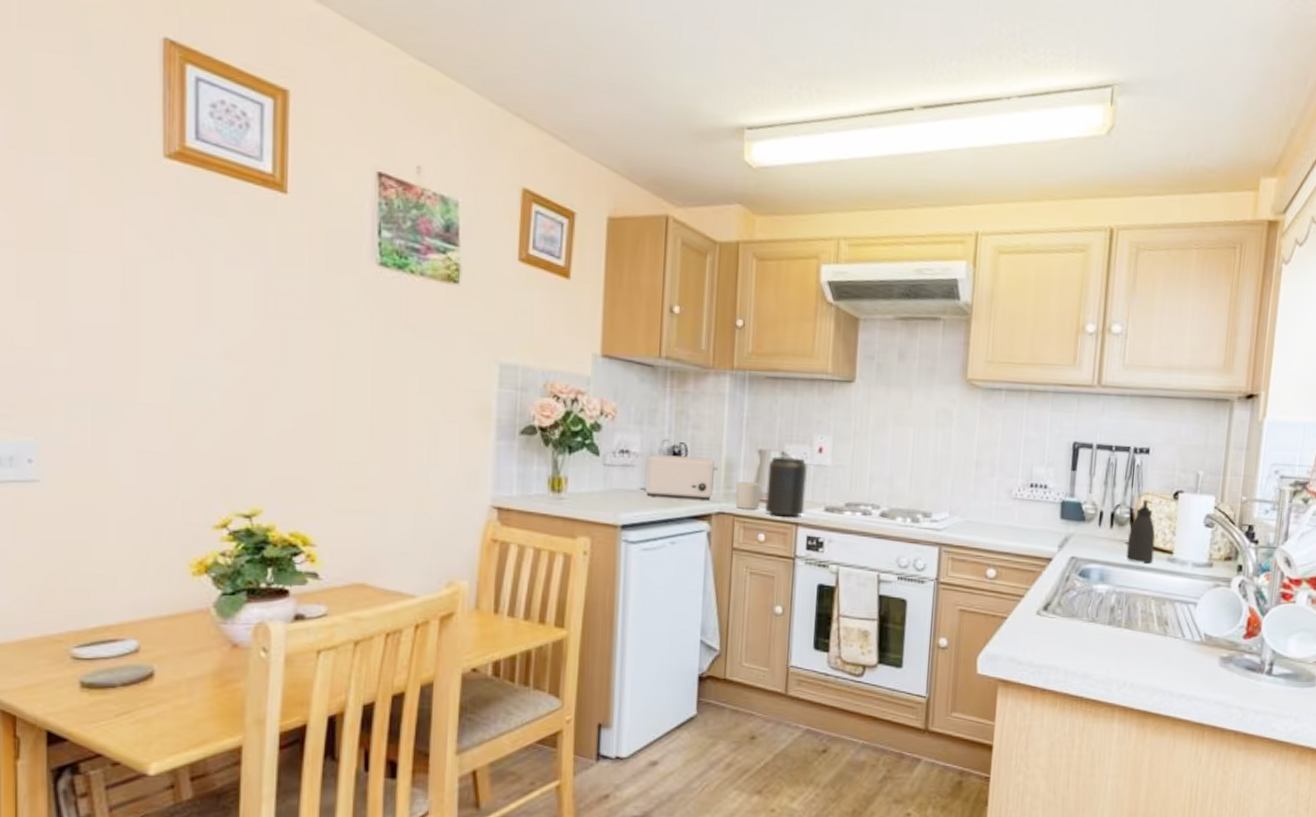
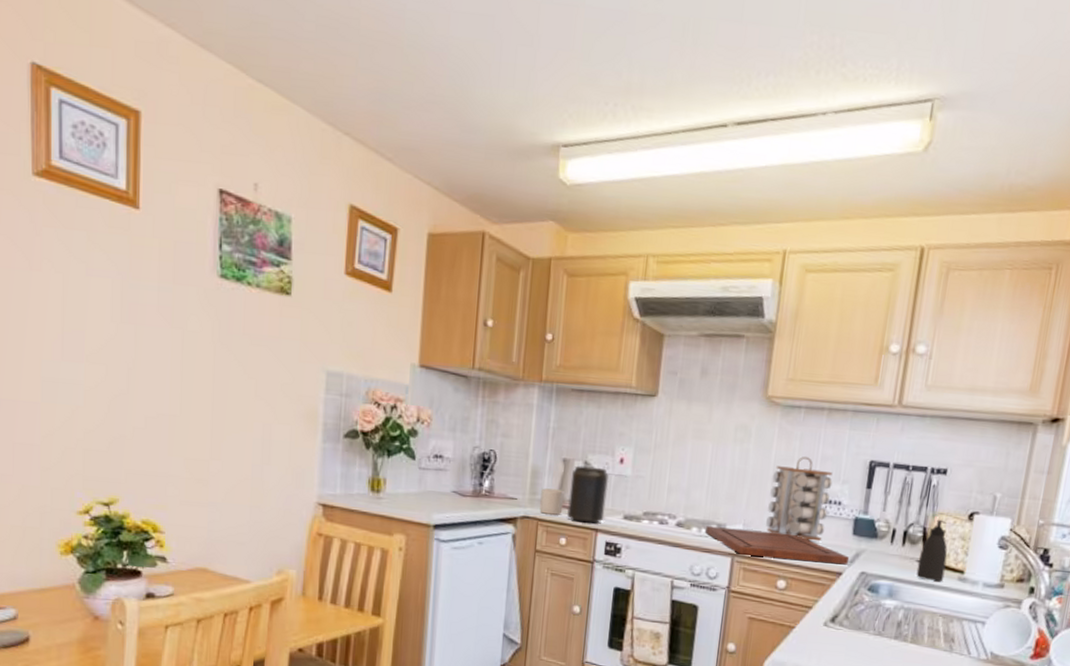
toaster: present [645,454,718,501] -> none [456,460,525,506]
cutting board: none [911,515,1059,550] -> present [706,526,850,565]
spice rack: none [972,440,1037,528] -> present [766,456,833,542]

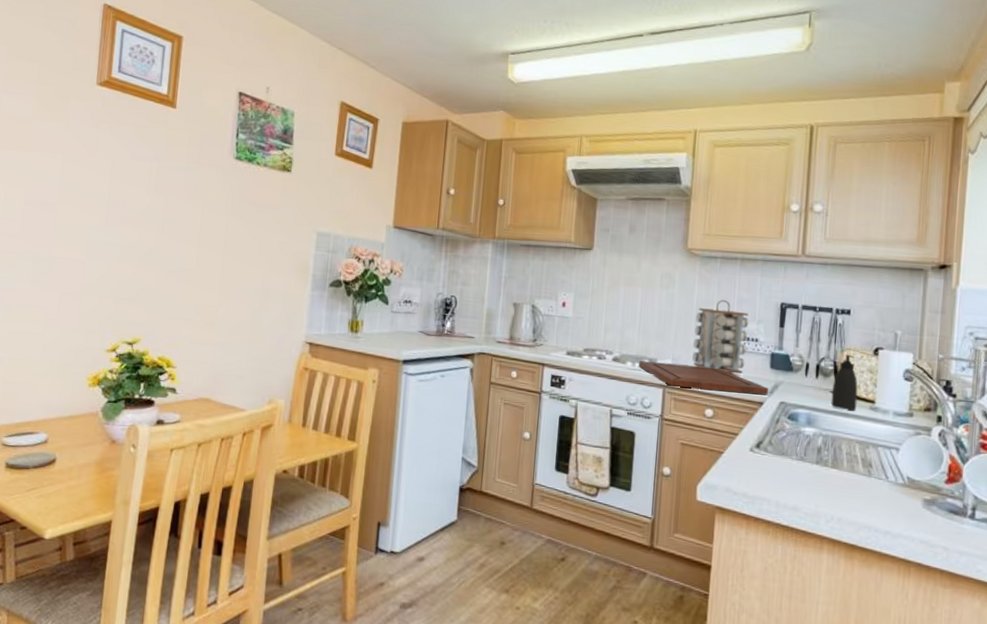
mug: present [539,488,565,515] -> none [494,328,515,352]
soda can: present [566,465,609,524] -> none [517,308,553,359]

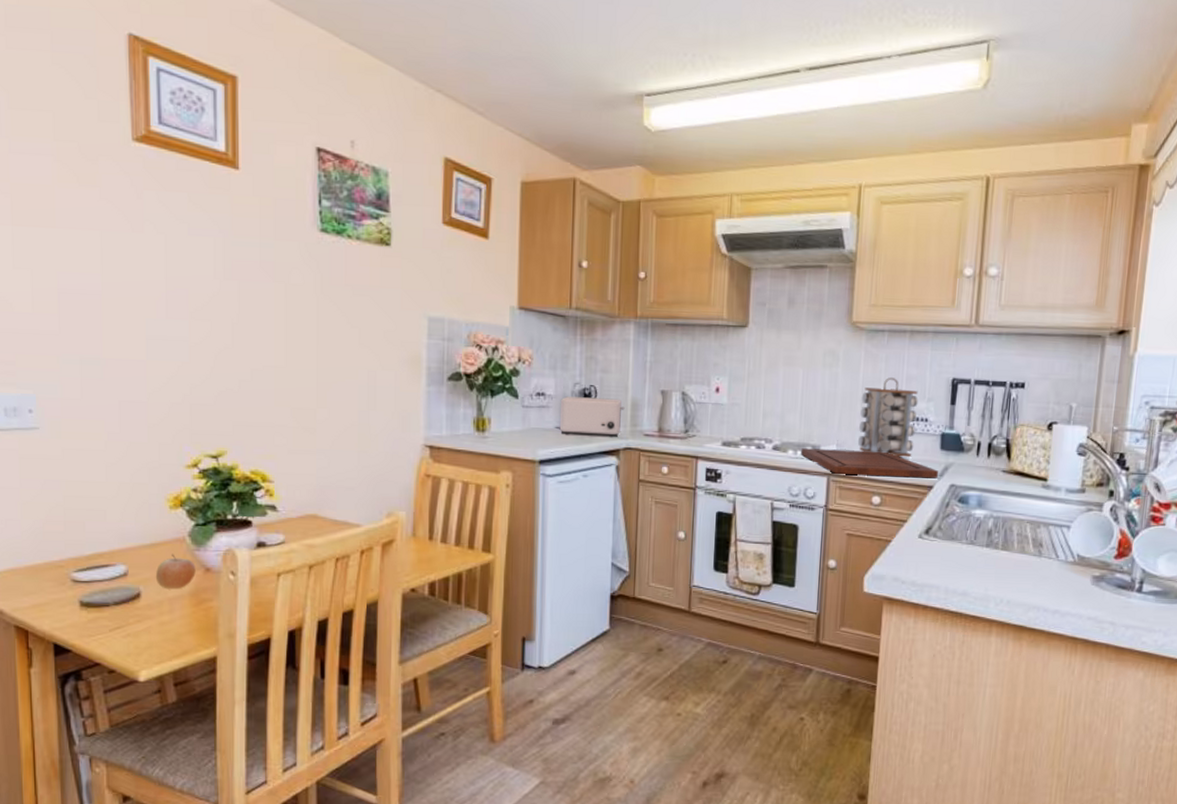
fruit: none [69,426,104,458] -> present [155,554,196,590]
toaster: none [422,305,481,343] -> present [559,396,625,438]
soap dispenser: present [831,354,858,411] -> none [1002,431,1031,490]

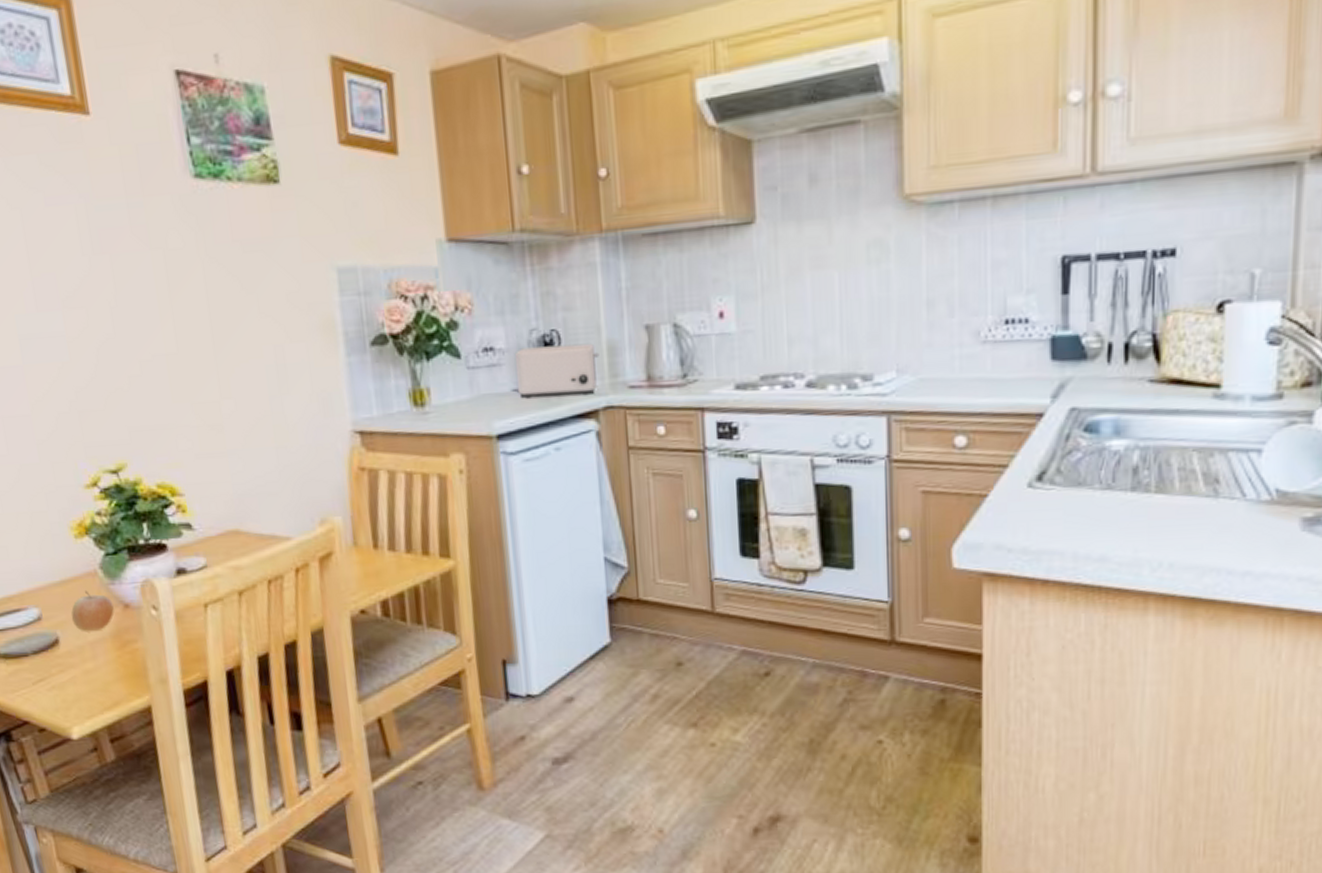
cutting board: present [801,448,939,479] -> none [847,372,1052,411]
spice rack: present [858,377,919,458] -> none [927,266,1012,379]

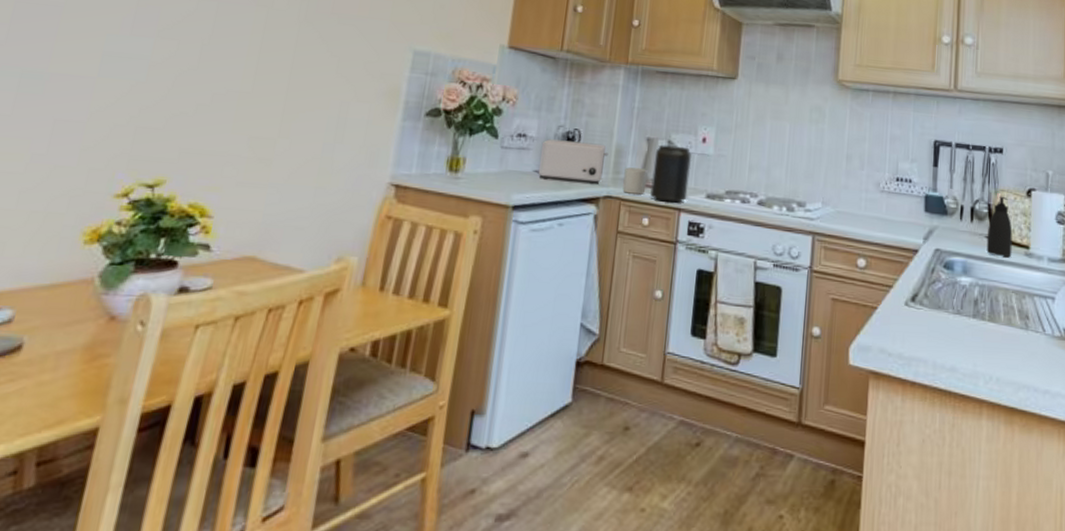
fruit: present [71,590,114,632] -> none [45,297,99,342]
mug: none [623,365,655,399] -> present [622,167,648,195]
soda can: none [658,328,710,403] -> present [649,144,692,203]
soap dispenser: none [1150,319,1193,406] -> present [986,196,1013,258]

